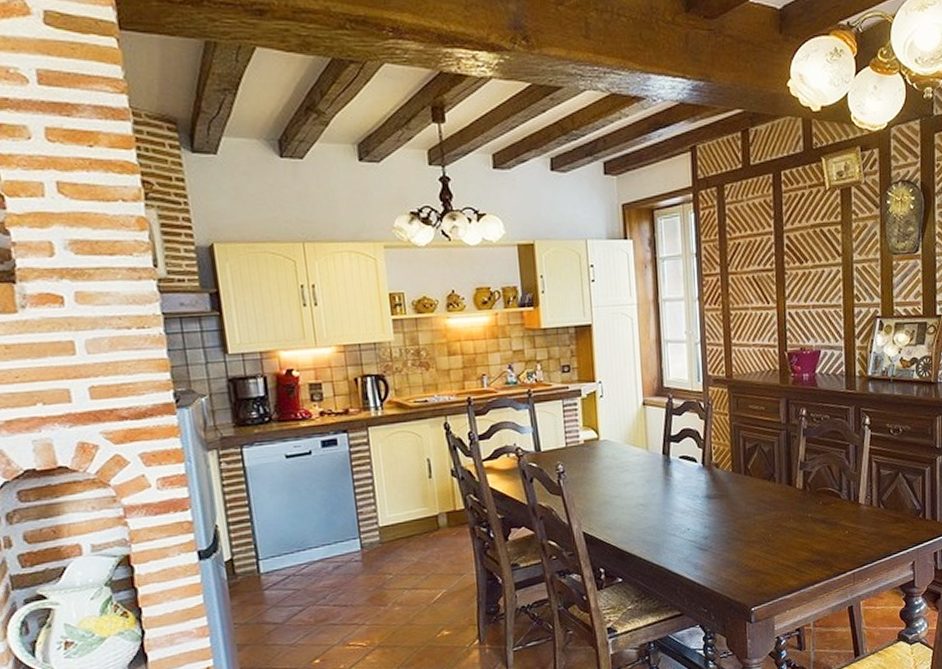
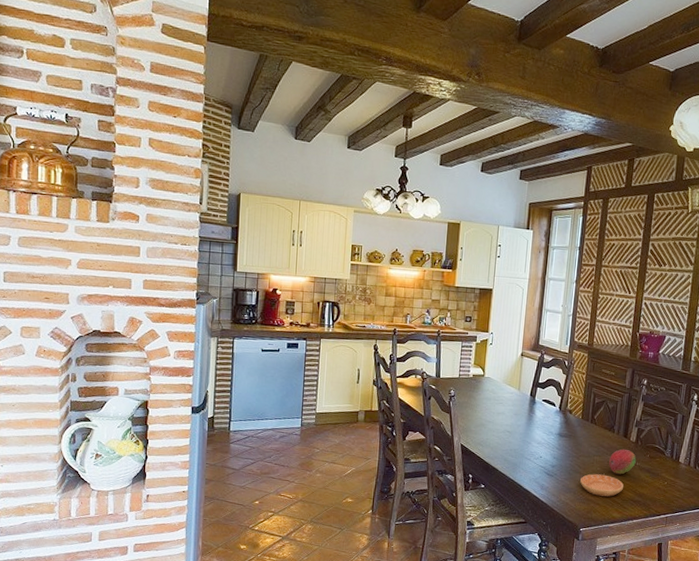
saucer: none [742,536,796,564] -> present [580,474,624,497]
fruit: none [774,499,807,533] -> present [609,449,636,475]

